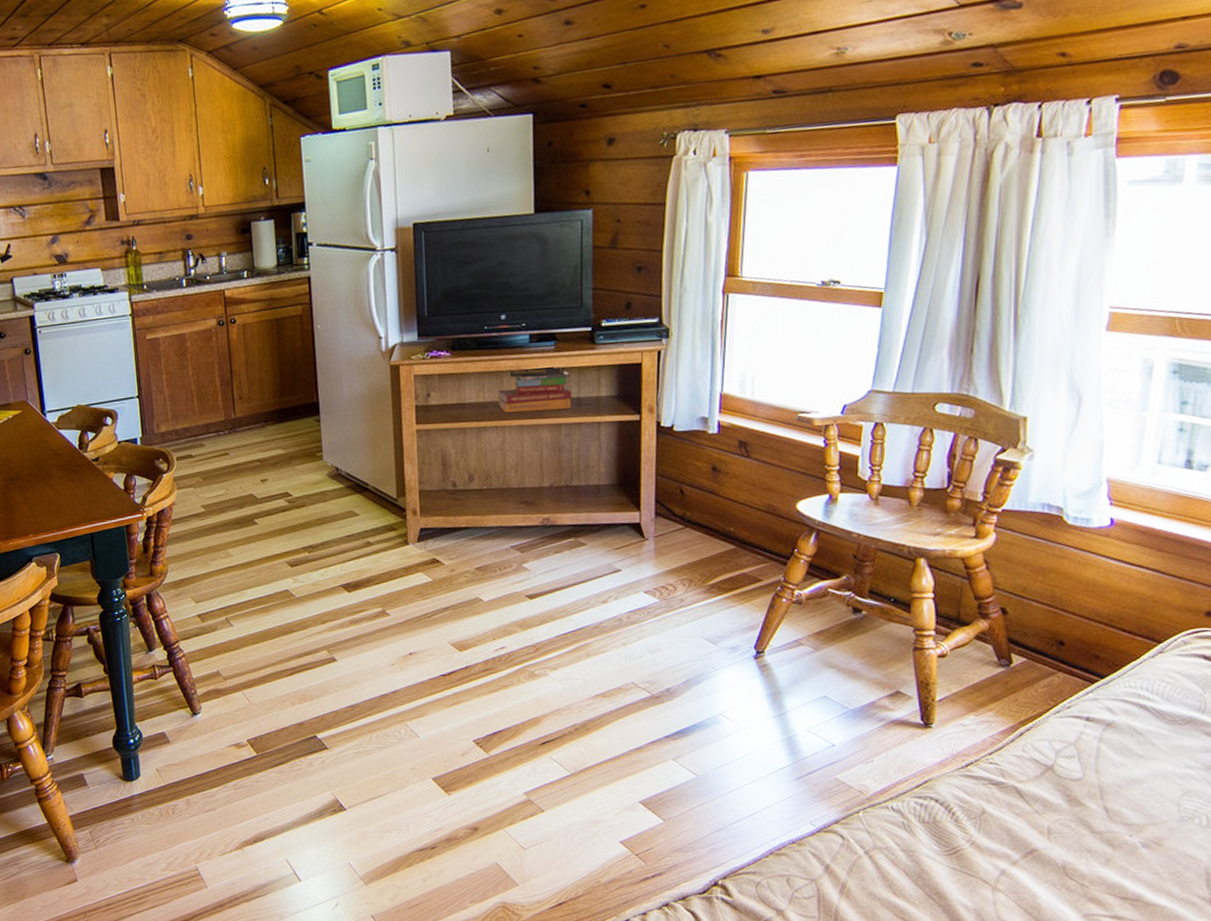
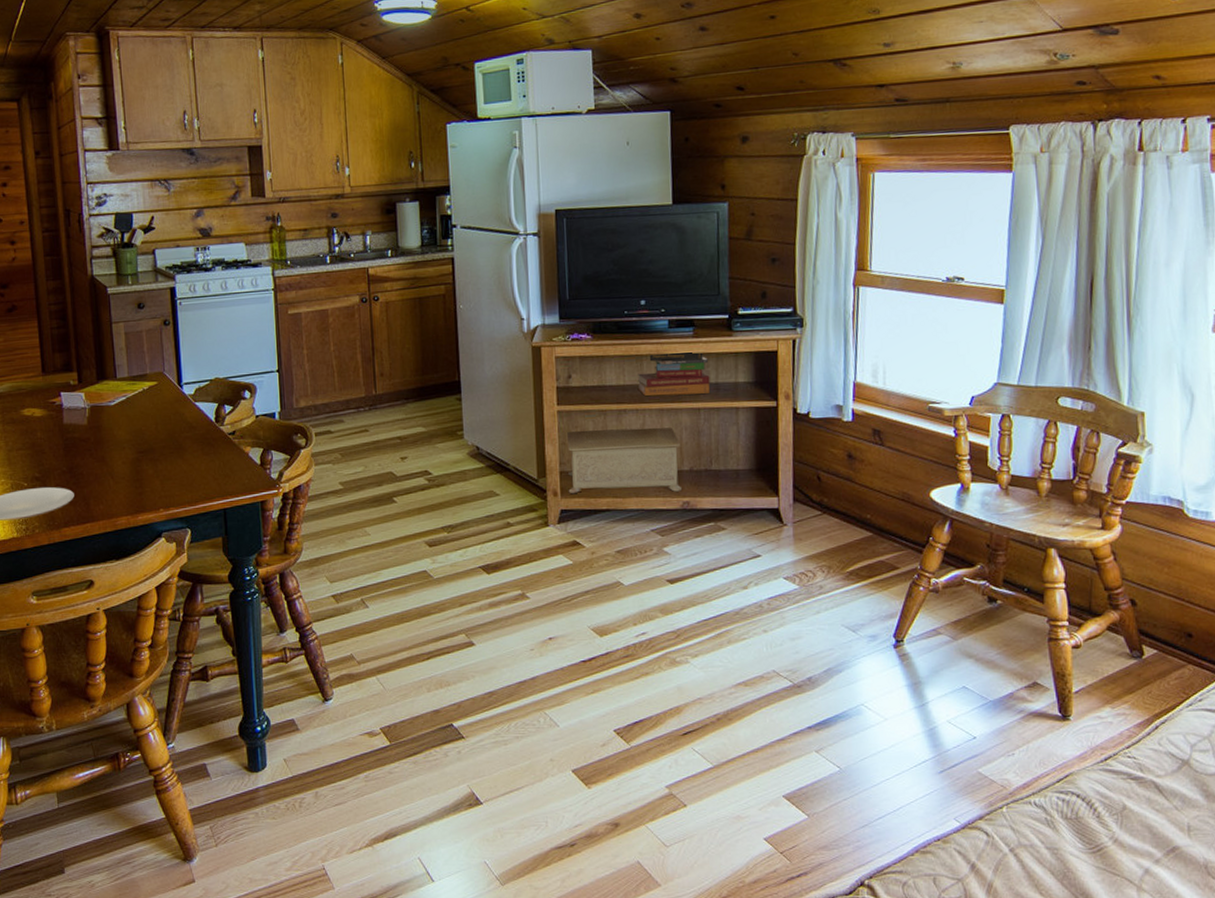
decorative box: none [425,444,543,513] -> present [566,427,683,494]

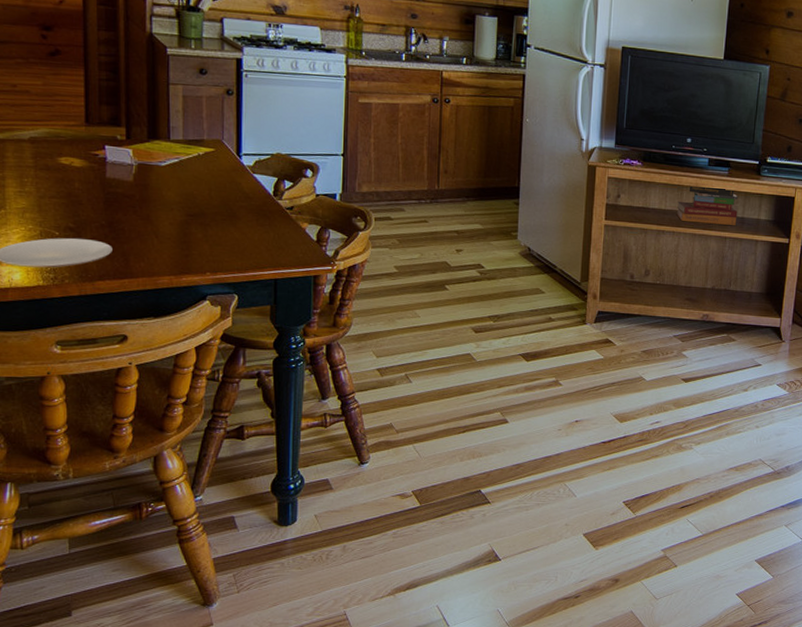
decorative box: present [566,427,683,494] -> none [606,244,706,306]

